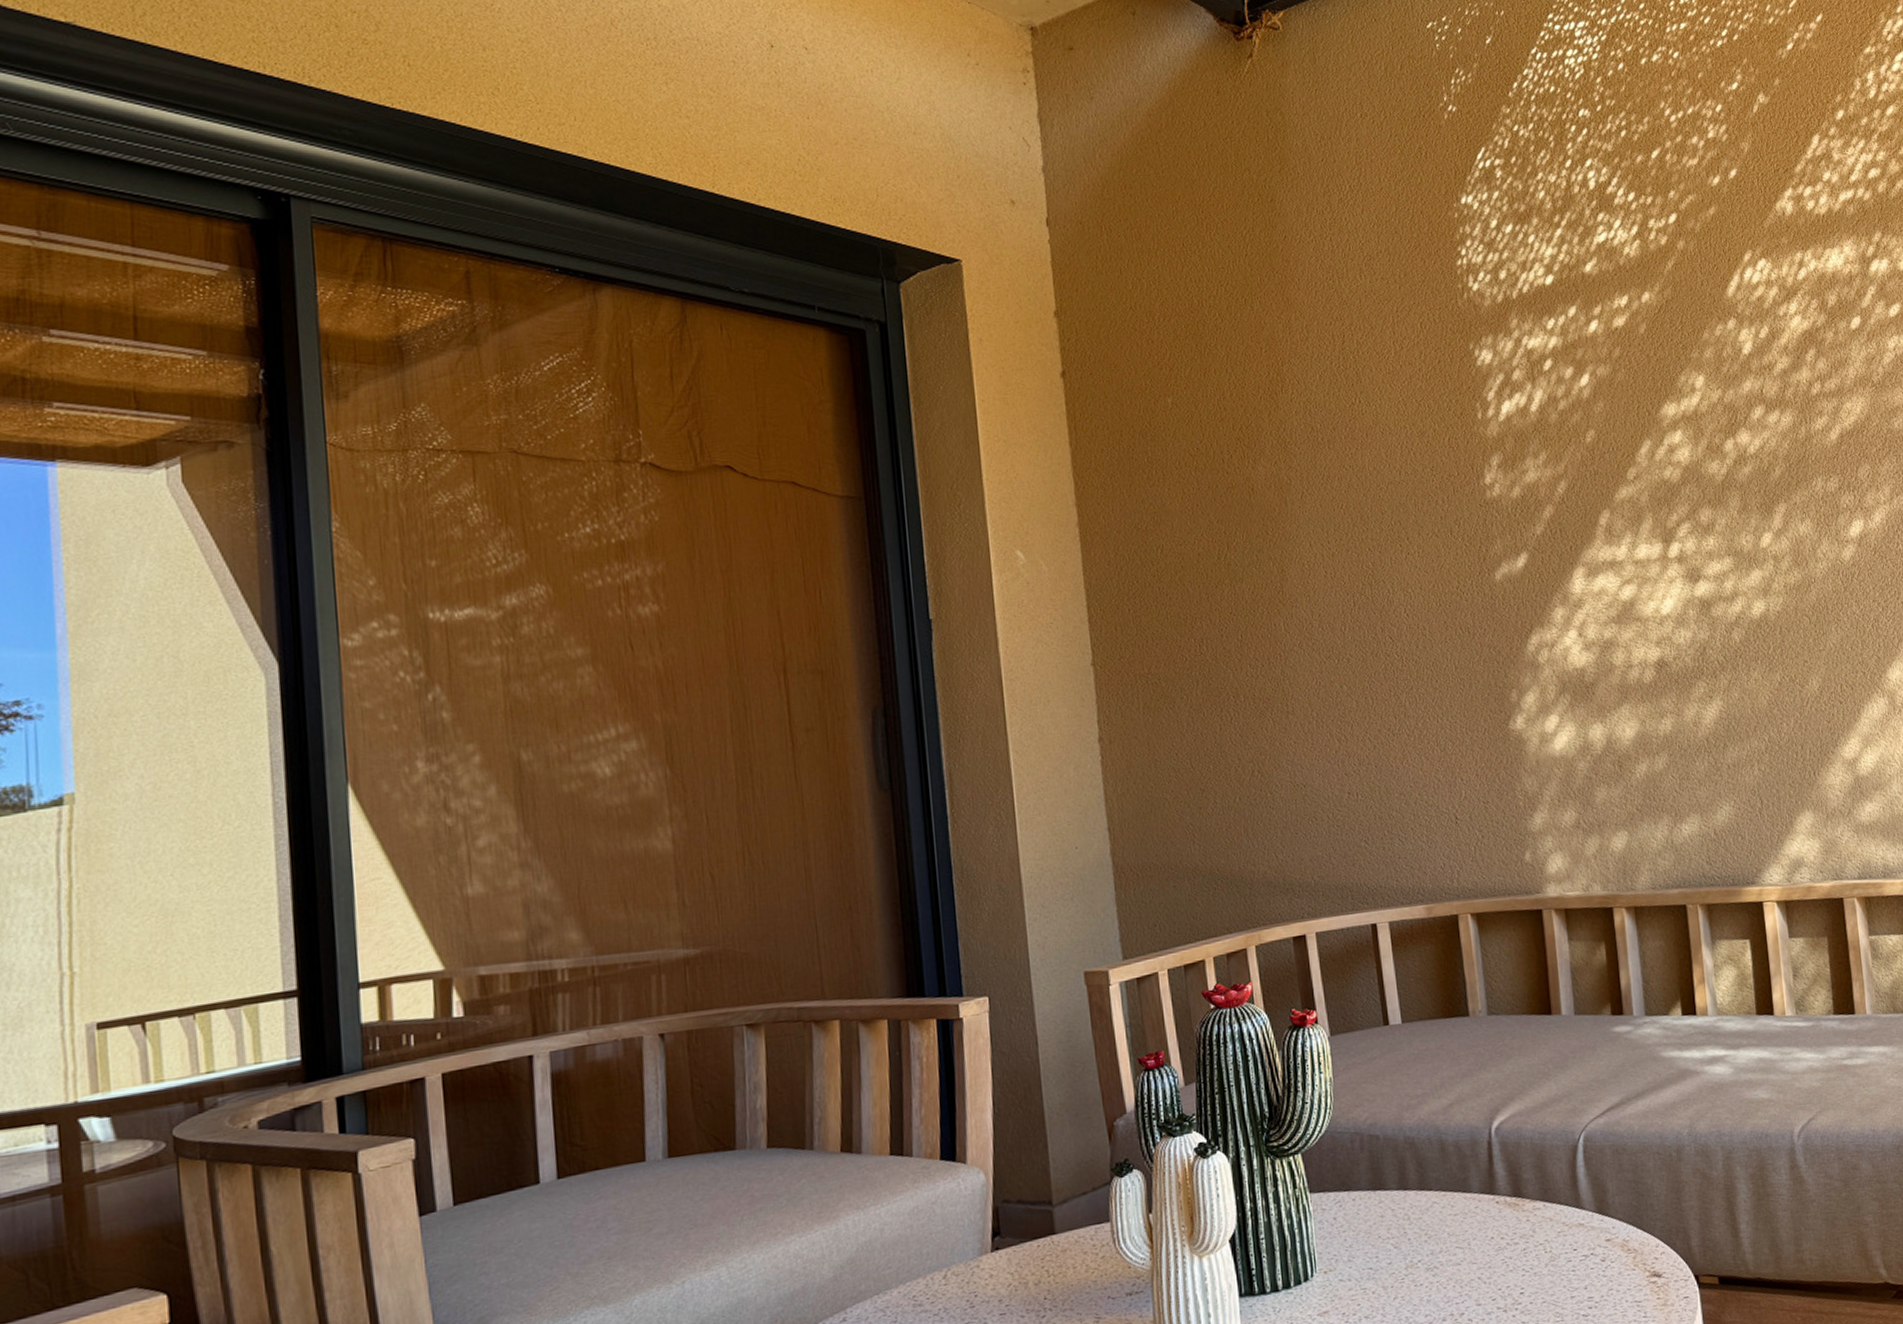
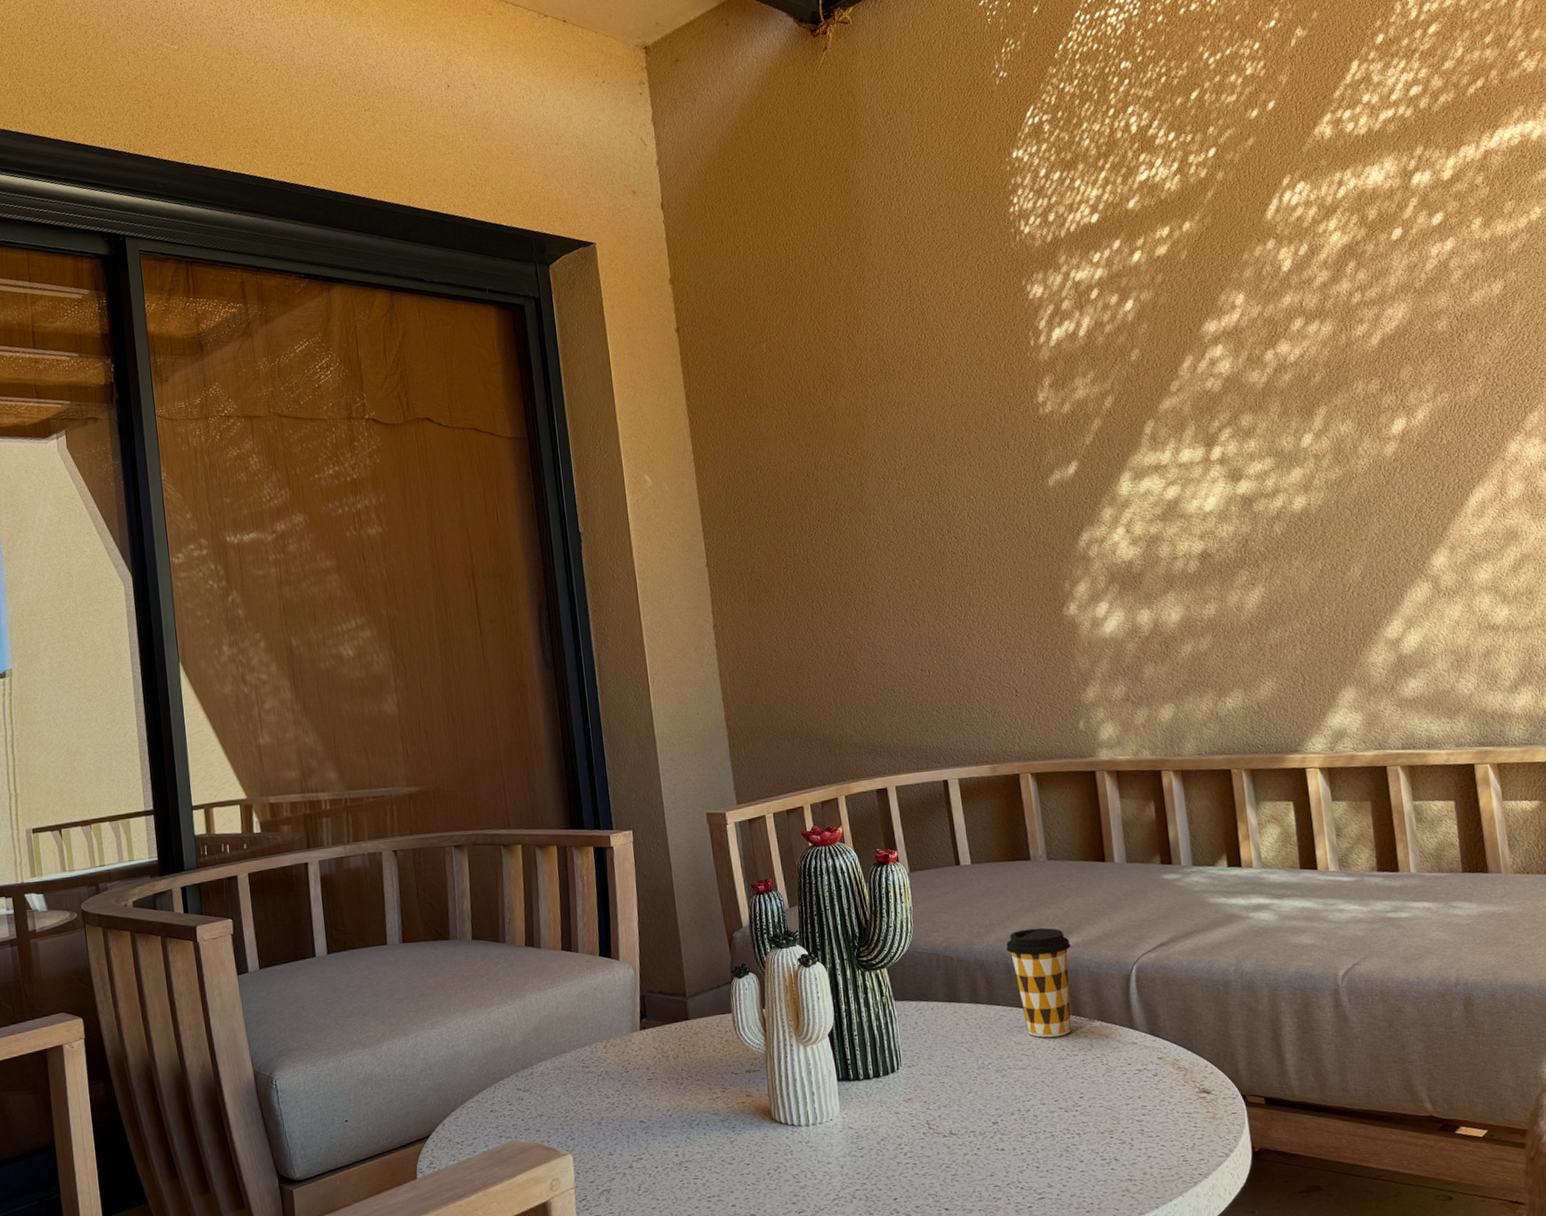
coffee cup: none [1440,1095,1513,1226] -> present [1006,928,1071,1038]

